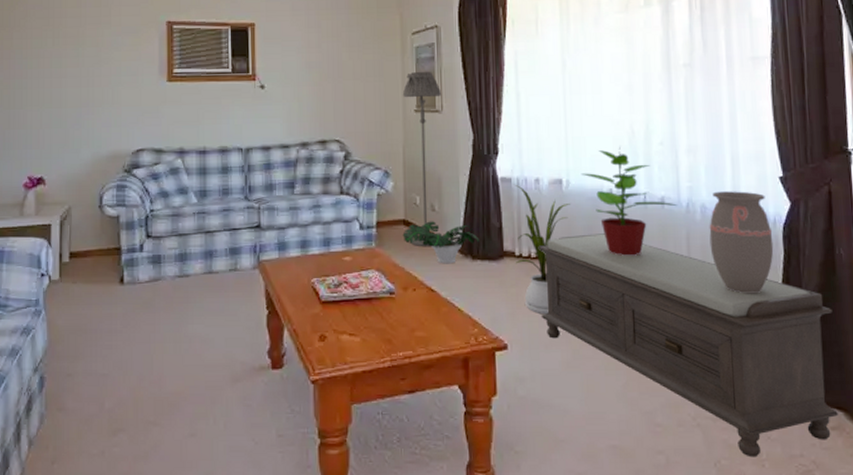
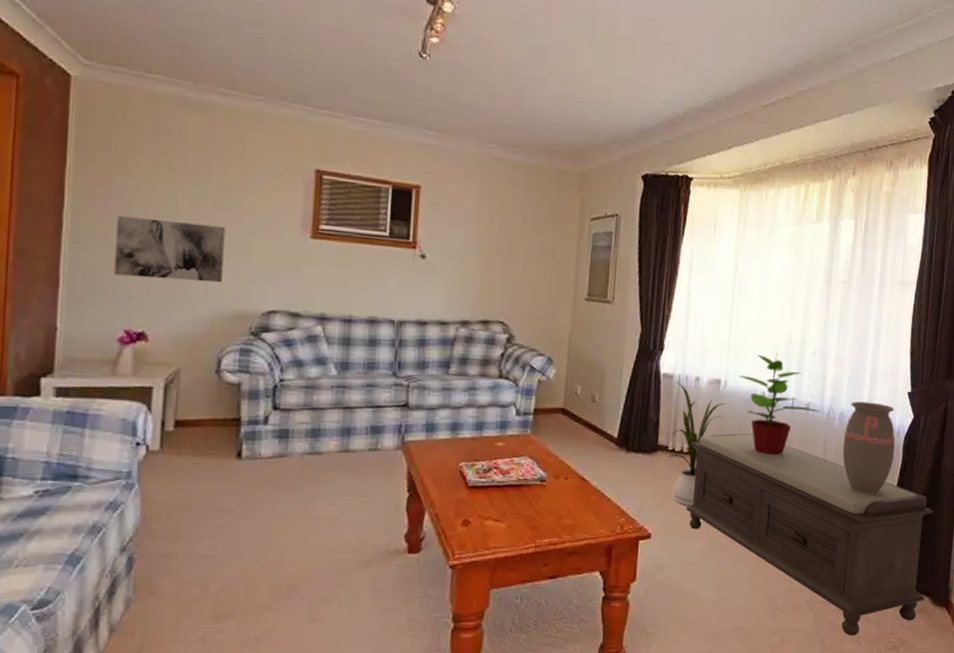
wall art: none [18,80,99,131] -> present [113,215,226,283]
floor lamp: present [402,71,442,247] -> none [568,258,615,437]
potted plant: present [402,221,480,264] -> none [560,411,636,455]

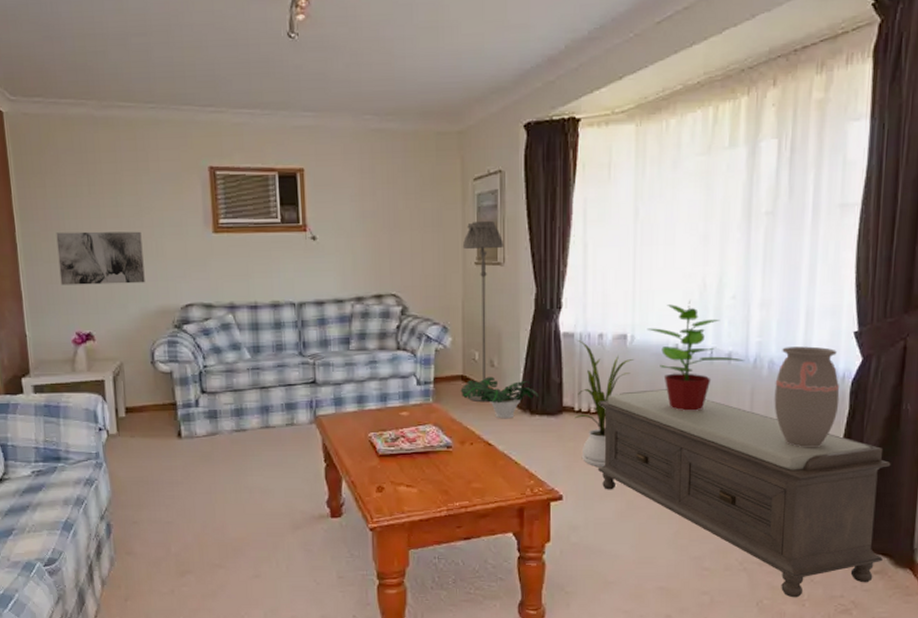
potted plant: none [560,411,636,455] -> present [460,377,539,419]
floor lamp: none [568,258,615,437] -> present [462,220,504,403]

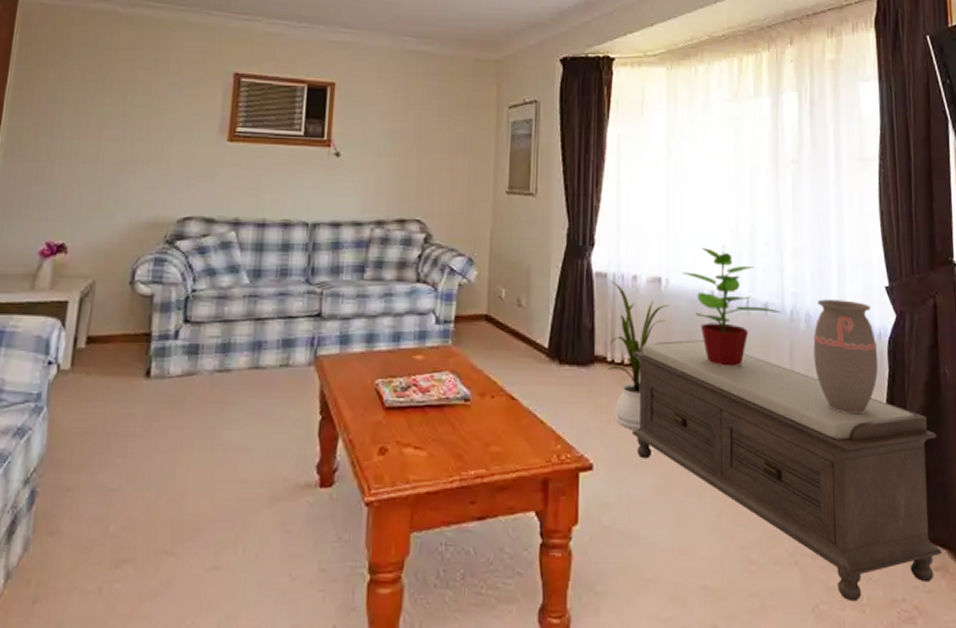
wall art: present [56,231,145,285] -> none [40,128,147,191]
potted plant: present [460,377,539,419] -> none [483,318,569,368]
floor lamp: present [462,220,504,403] -> none [493,148,537,348]

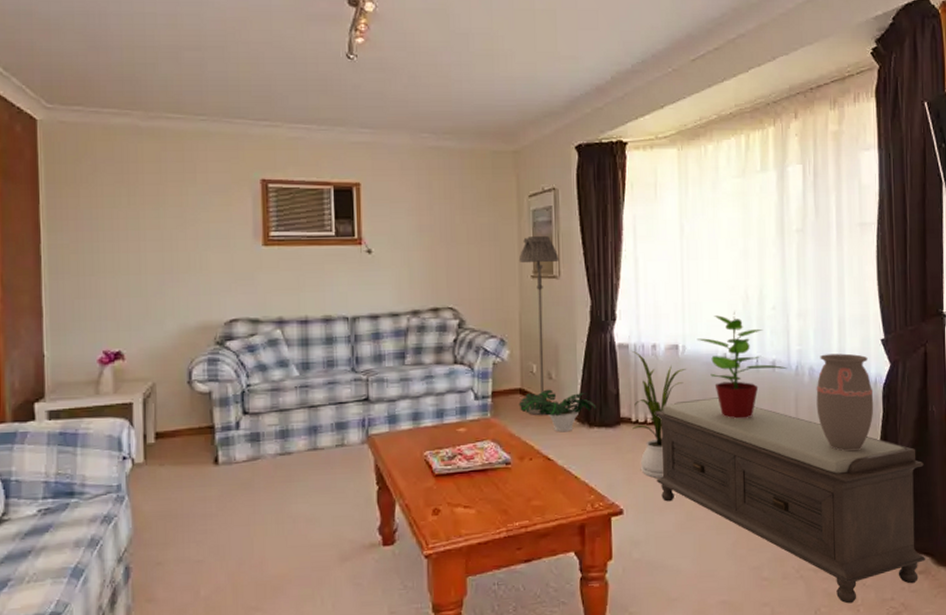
potted plant: none [483,318,569,368] -> present [519,389,597,433]
floor lamp: none [493,148,537,348] -> present [518,235,560,416]

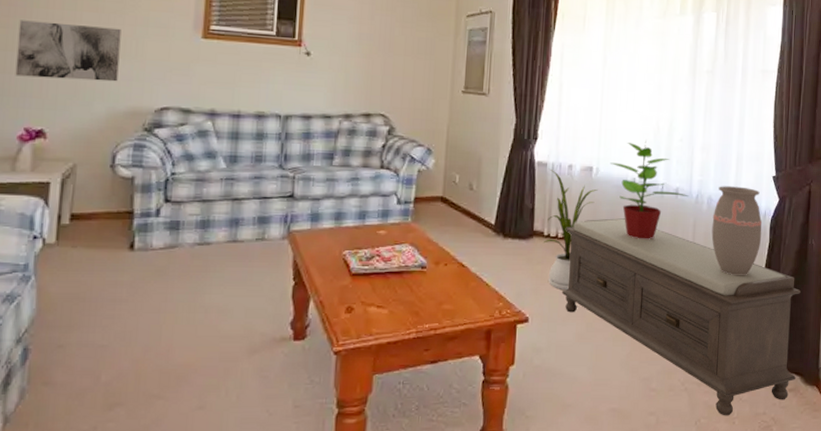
wall art: none [87,243,186,301] -> present [15,20,122,82]
floor lamp: present [518,235,560,416] -> none [447,53,490,224]
potted plant: present [519,389,597,433] -> none [439,199,512,241]

